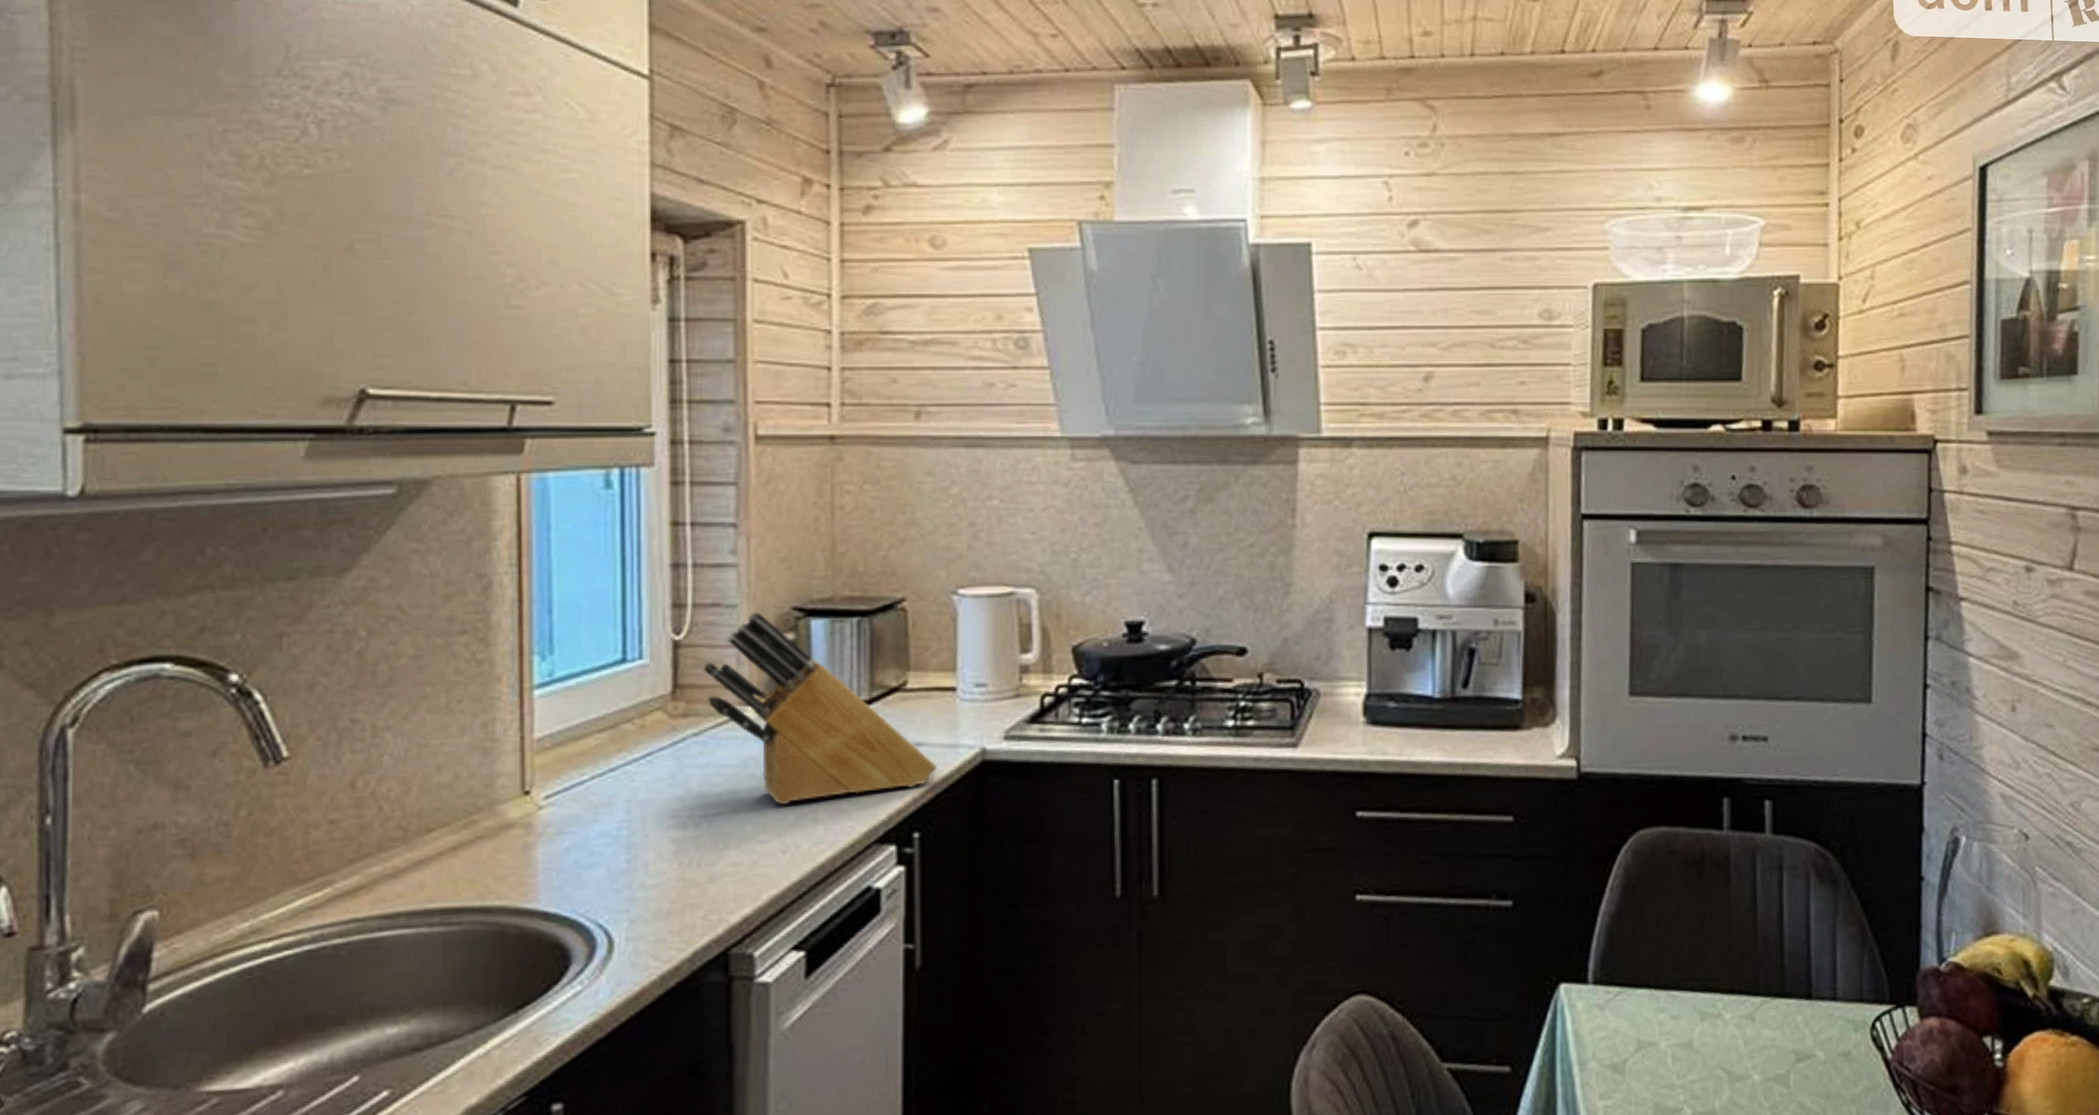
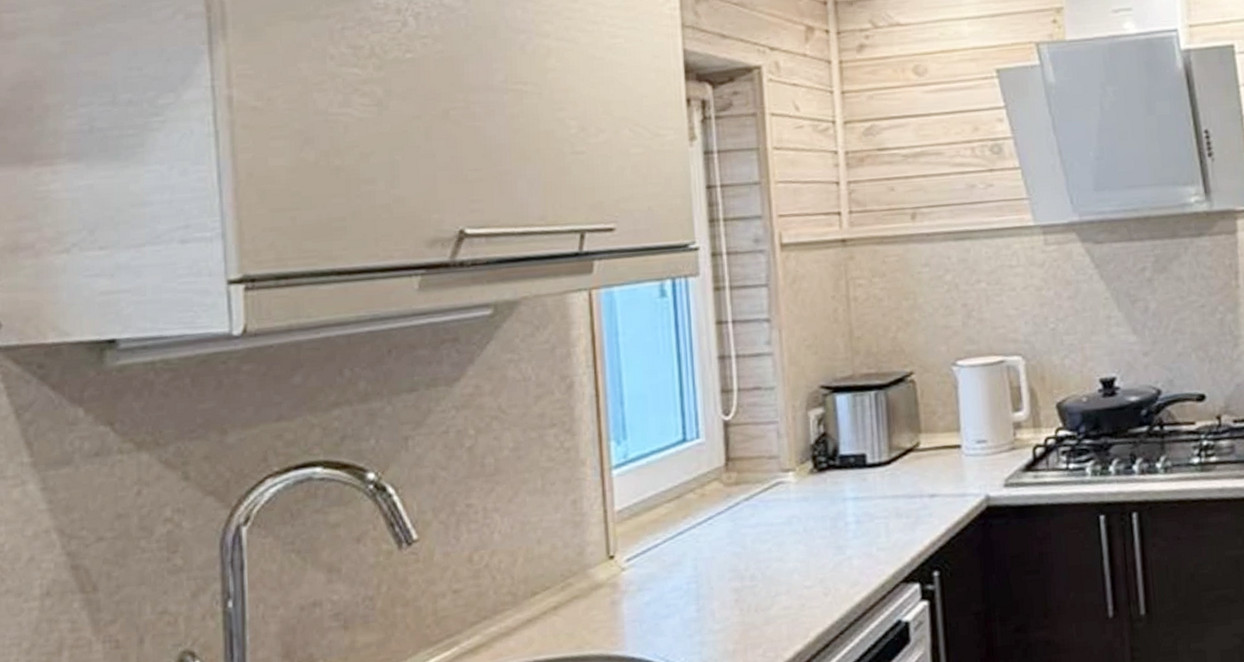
knife block: present [702,611,936,804] -> none [749,391,949,554]

